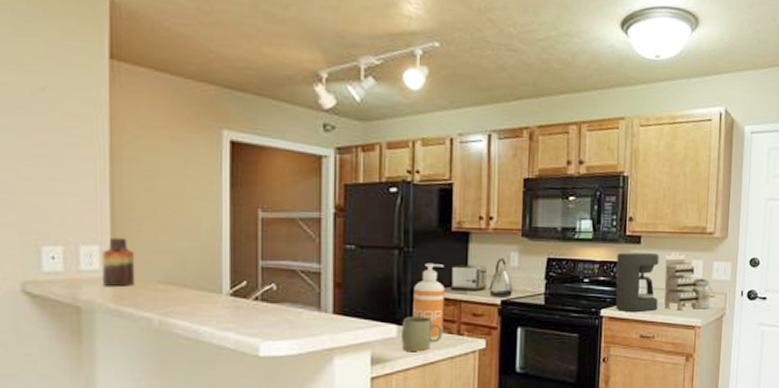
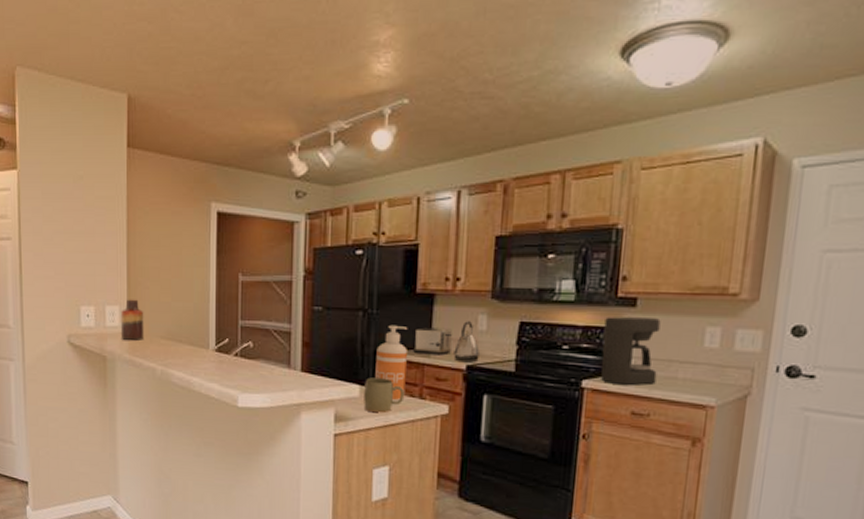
spice rack: present [664,251,716,312] -> none [665,316,738,388]

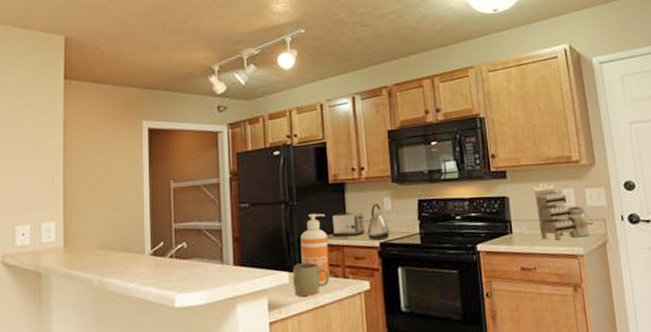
vase: present [120,299,144,340] -> none [56,214,81,254]
coffee maker: present [601,317,661,386] -> none [485,186,535,246]
spice rack: none [665,316,738,388] -> present [533,182,594,241]

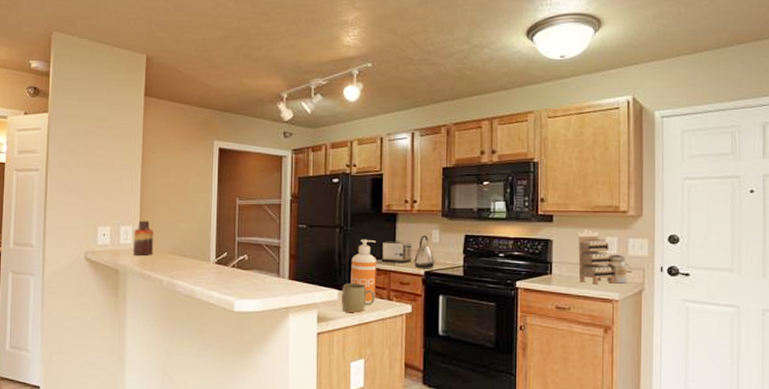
vase: none [56,214,81,254] -> present [132,220,154,256]

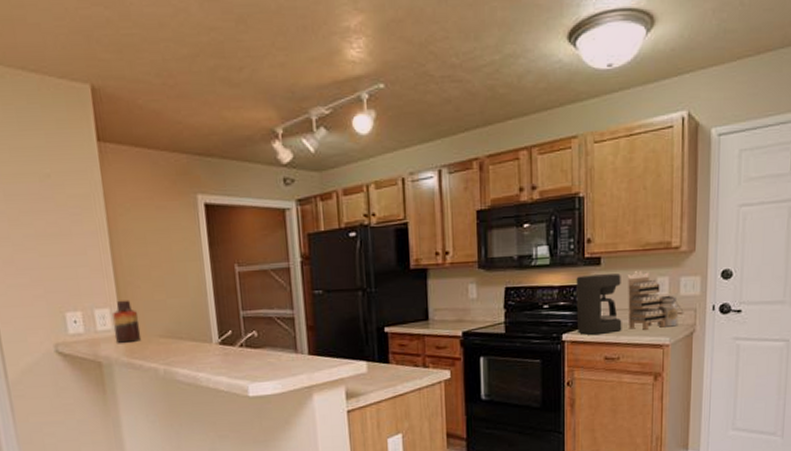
mug: present [342,283,376,314] -> none [371,352,410,386]
soap dispenser: present [351,239,377,304] -> none [379,301,410,374]
toaster: present [380,240,412,264] -> none [410,299,447,326]
kettle: present [414,235,436,269] -> none [450,291,474,330]
coffee maker: none [530,230,573,286] -> present [576,274,622,336]

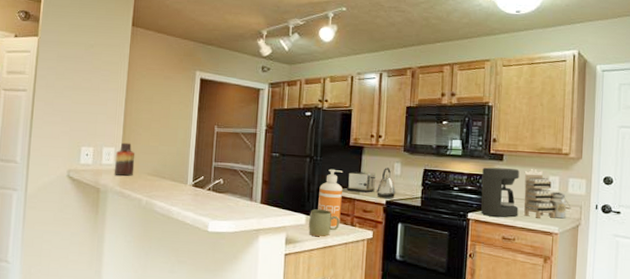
mug: none [371,352,410,386] -> present [308,209,340,238]
soap dispenser: none [379,301,410,374] -> present [318,169,343,229]
toaster: none [410,299,447,326] -> present [346,171,376,193]
kettle: none [450,291,474,330] -> present [376,168,396,199]

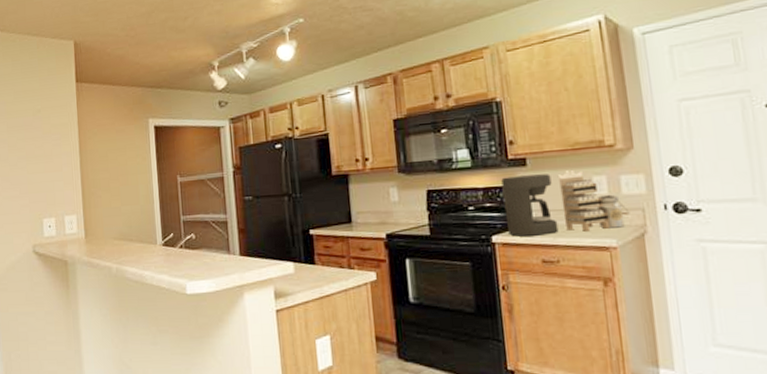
vase: present [114,142,135,176] -> none [77,207,100,244]
mug: present [308,209,340,238] -> none [297,253,335,287]
soap dispenser: present [318,169,343,229] -> none [304,205,335,275]
toaster: present [346,171,376,193] -> none [334,203,370,228]
kettle: present [376,168,396,199] -> none [372,195,397,232]

